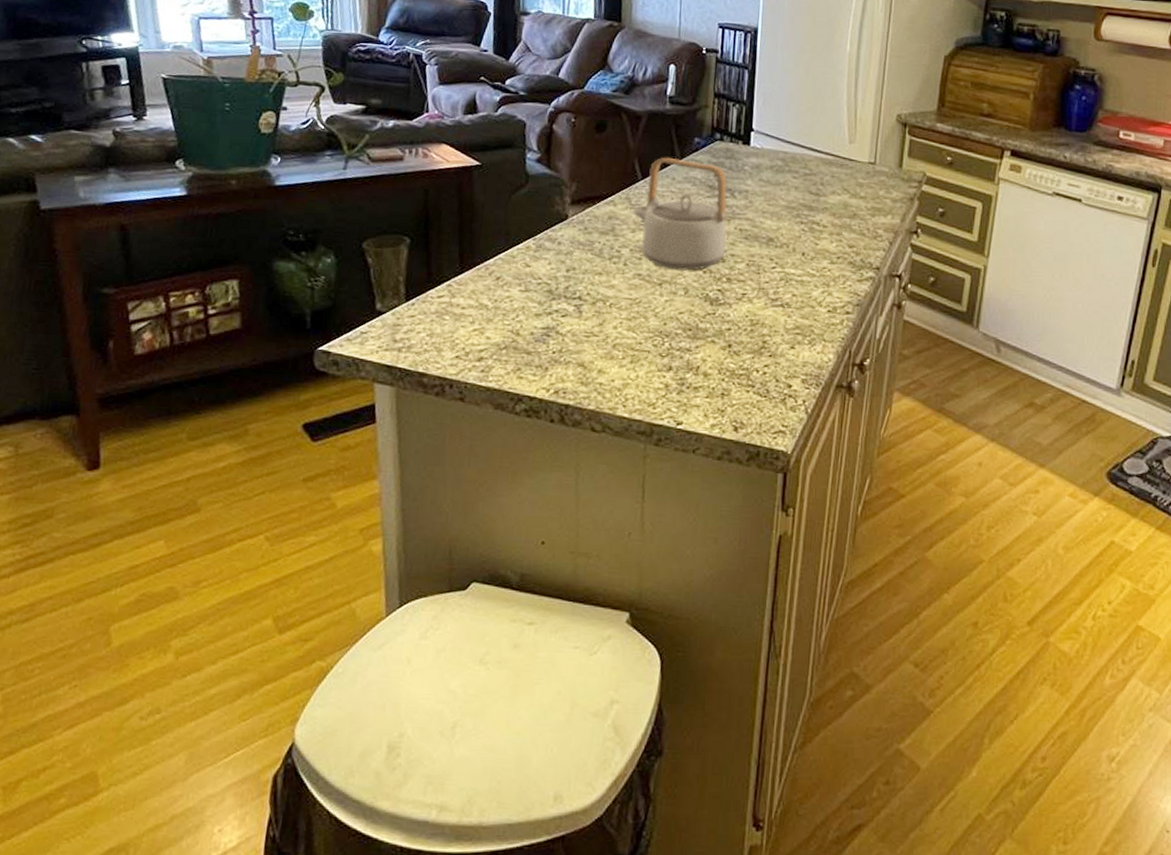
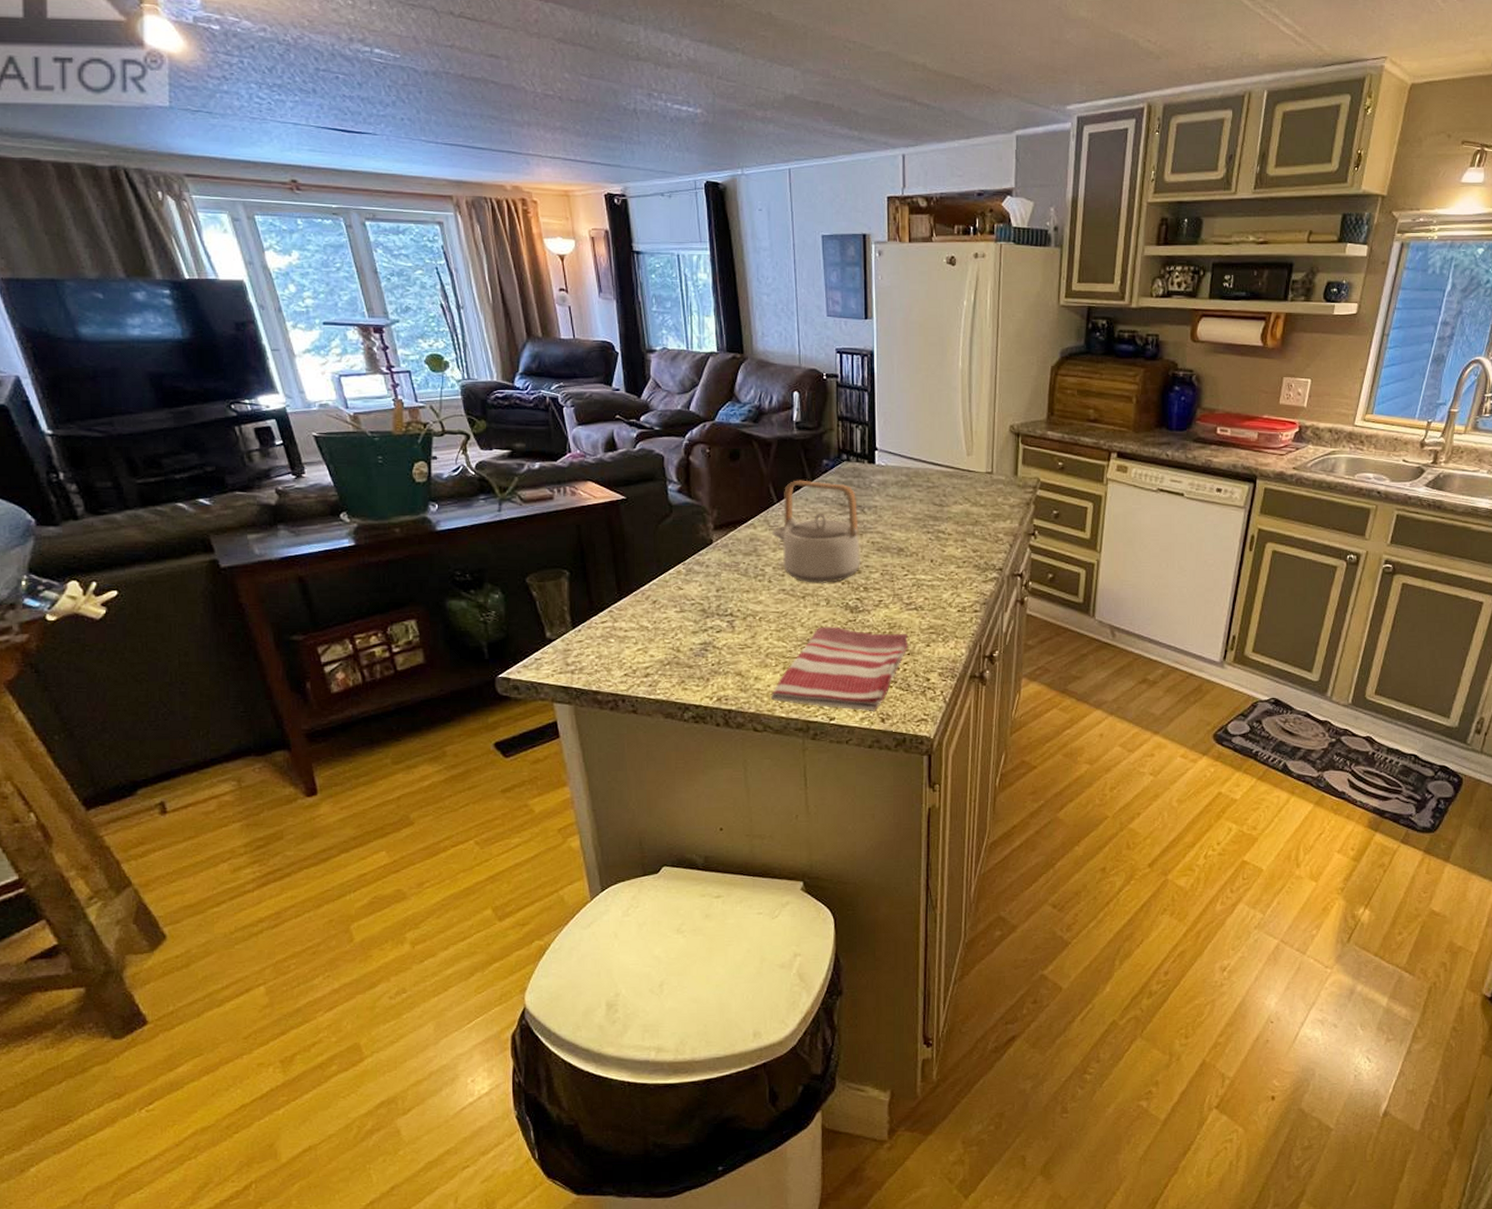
dish towel: none [613,318,771,418] -> present [770,626,909,711]

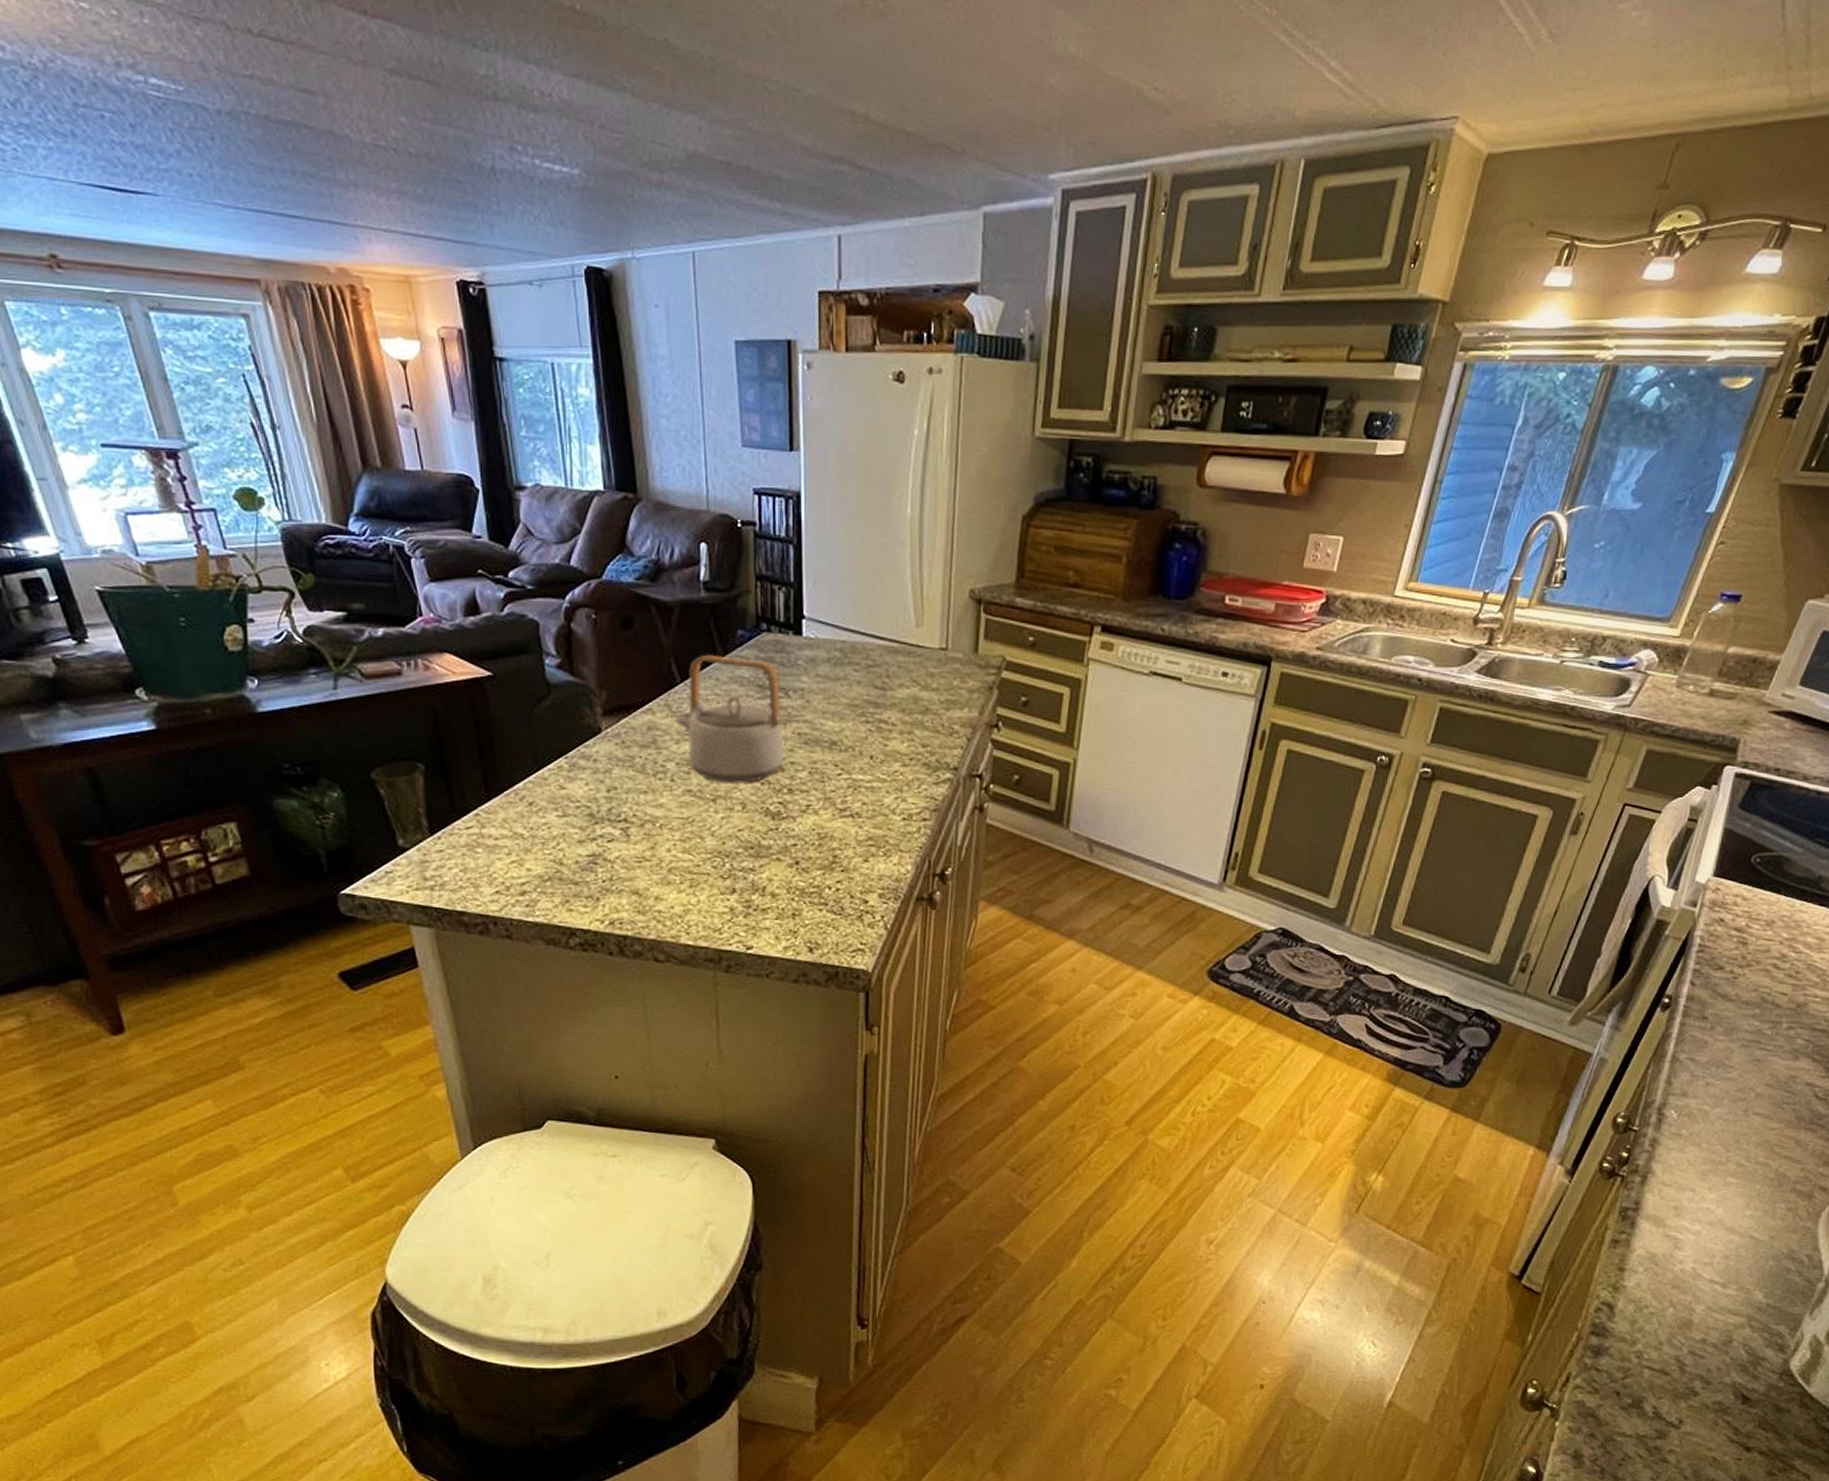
dish towel: present [770,626,909,711] -> none [674,836,843,939]

